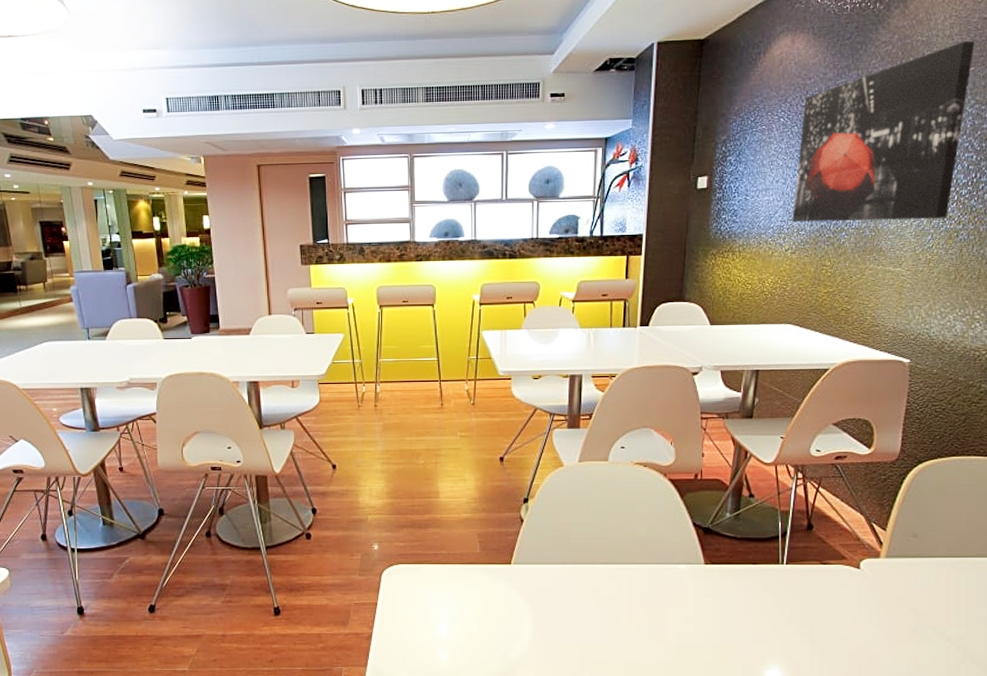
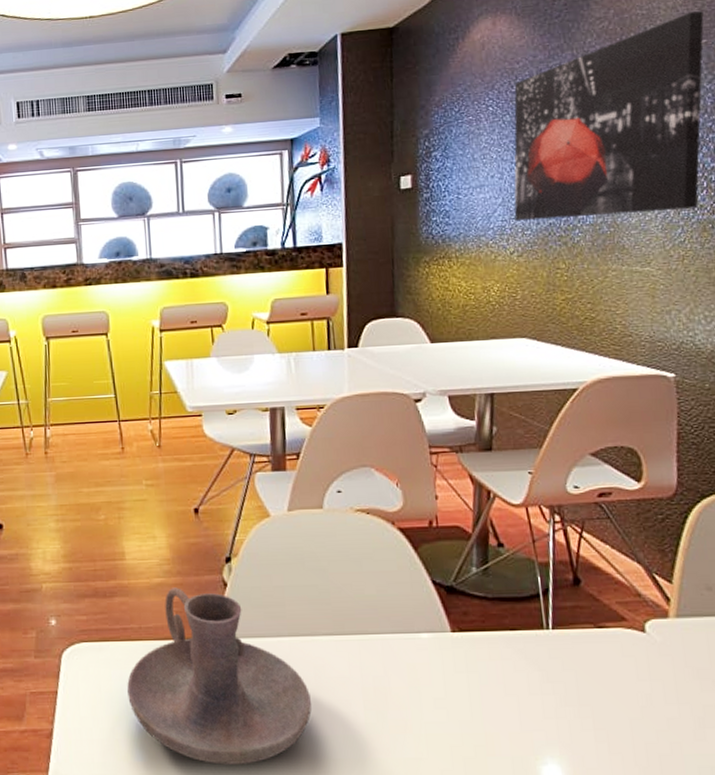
candle holder: none [436,522,586,664] -> present [127,587,312,765]

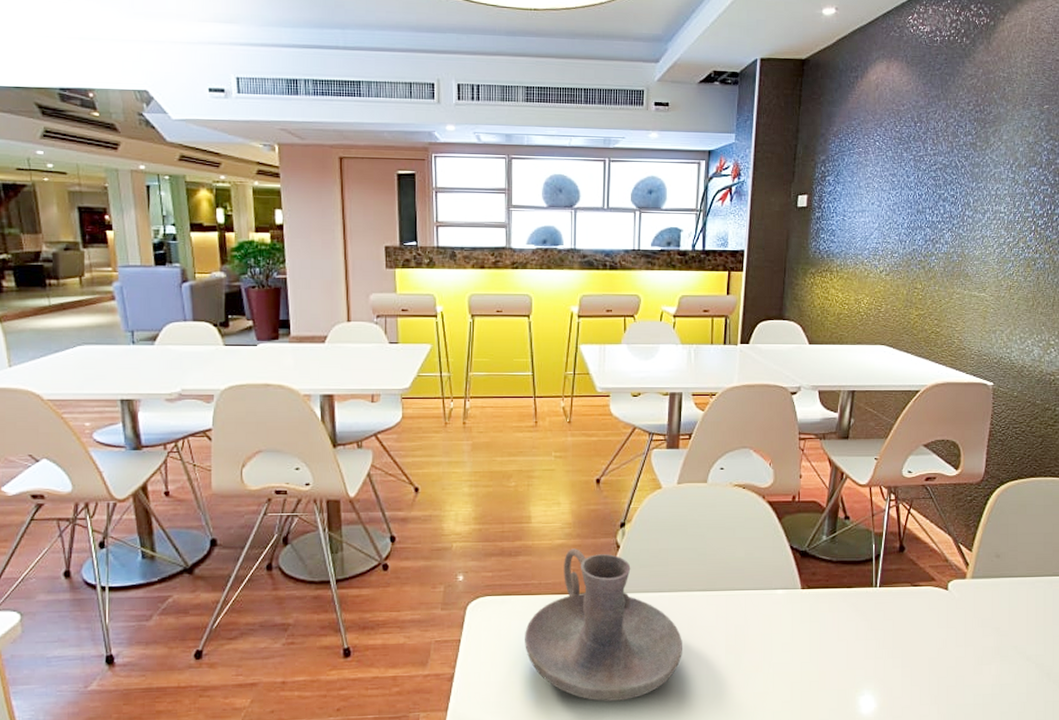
wall art: present [514,11,704,221] -> none [886,80,1049,247]

